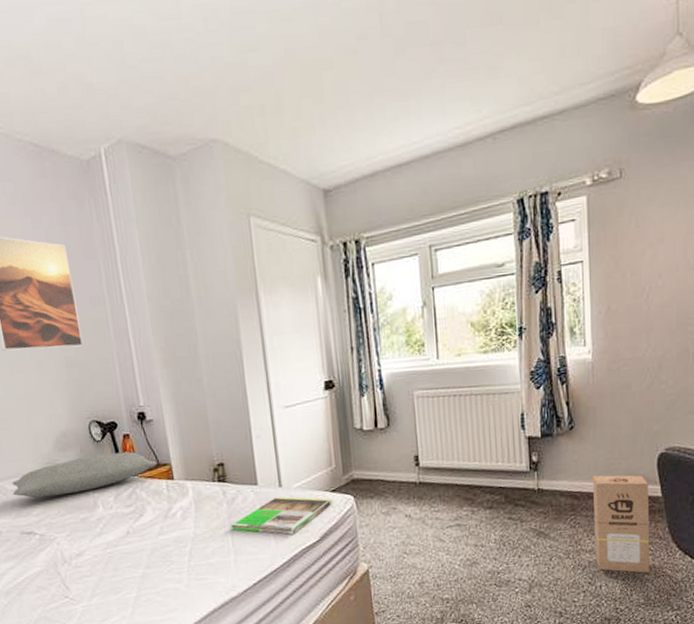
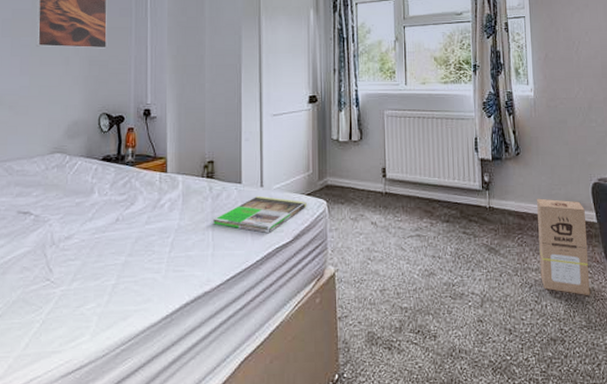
pillow: present [11,451,157,498] -> none [17,143,154,180]

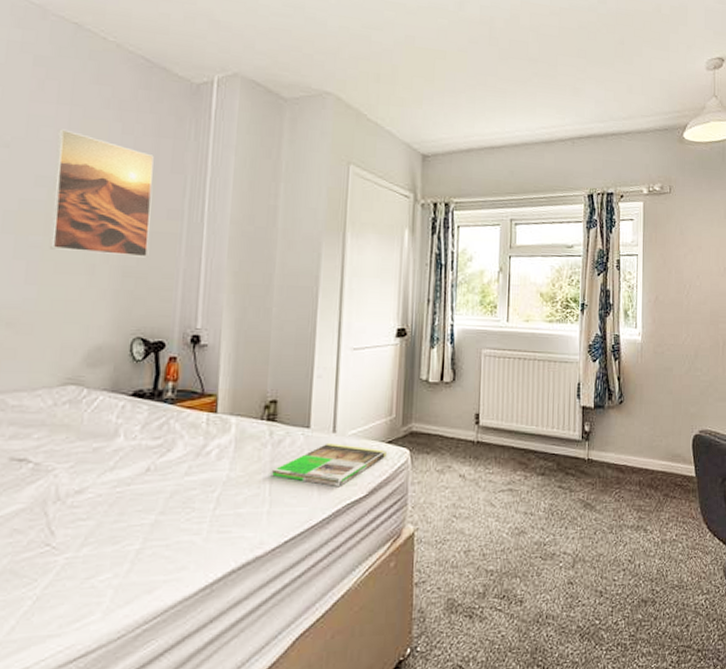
cardboard box: present [537,198,590,295] -> none [636,450,685,553]

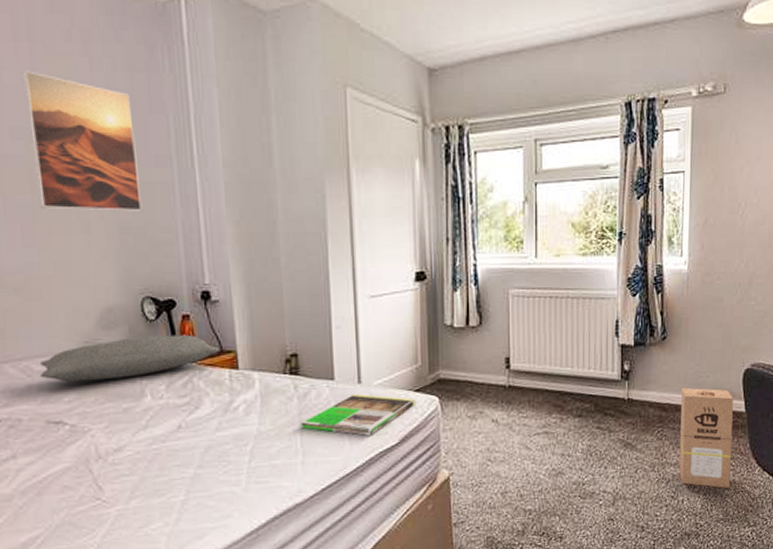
pillow: none [13,375,201,418] -> present [39,334,219,382]
cardboard box: none [636,450,685,553] -> present [679,387,733,488]

